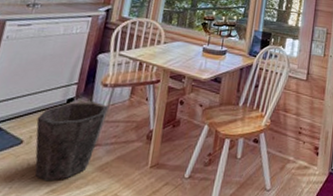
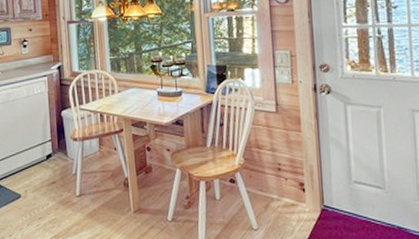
waste bin: present [34,101,108,182] -> none [26,156,83,229]

